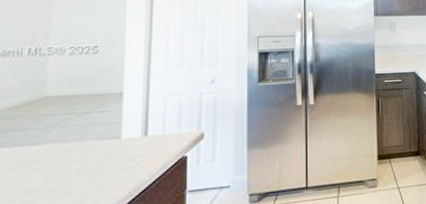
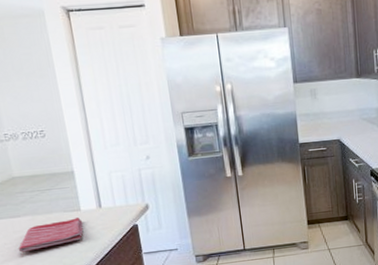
dish towel: none [27,147,121,190] -> present [18,217,83,253]

